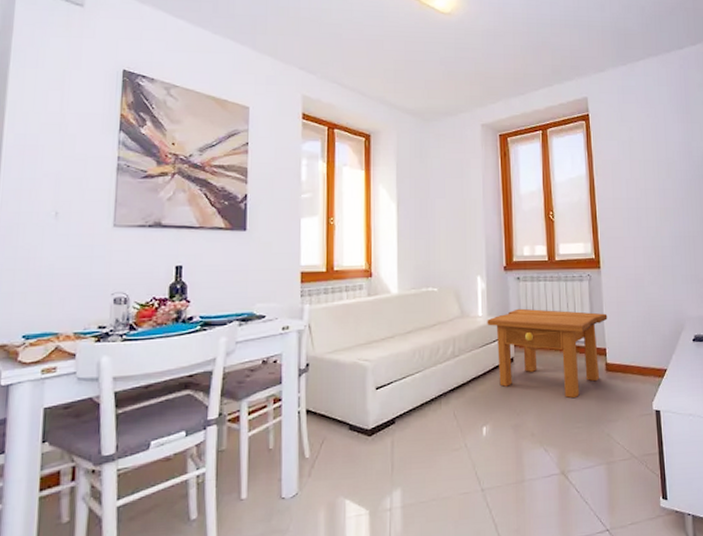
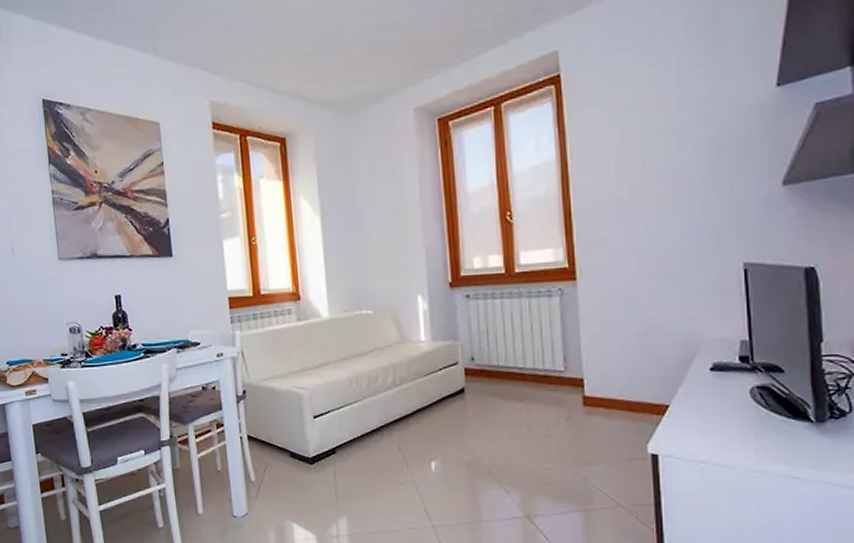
side table: present [487,308,608,398] -> none [431,331,586,435]

